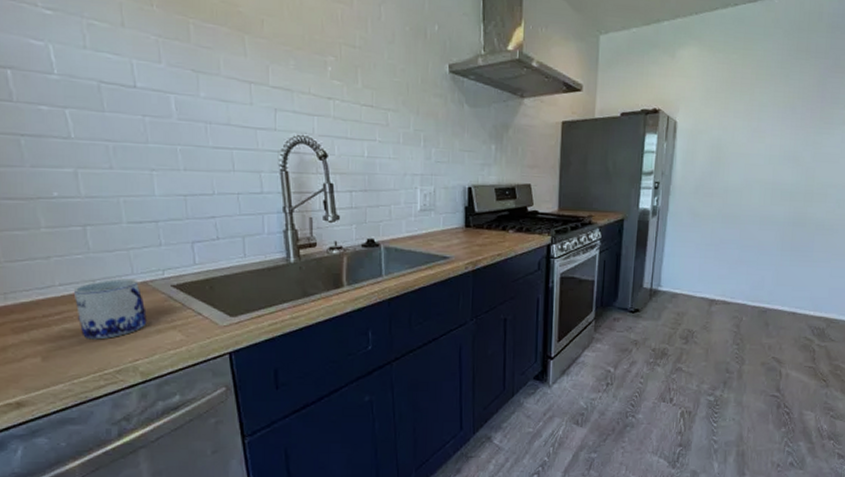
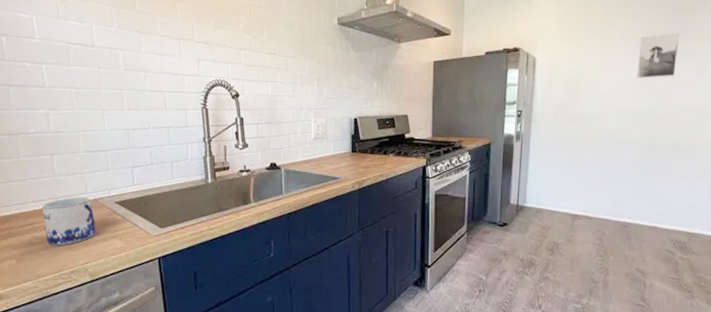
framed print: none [784,98,832,149] -> present [637,33,680,79]

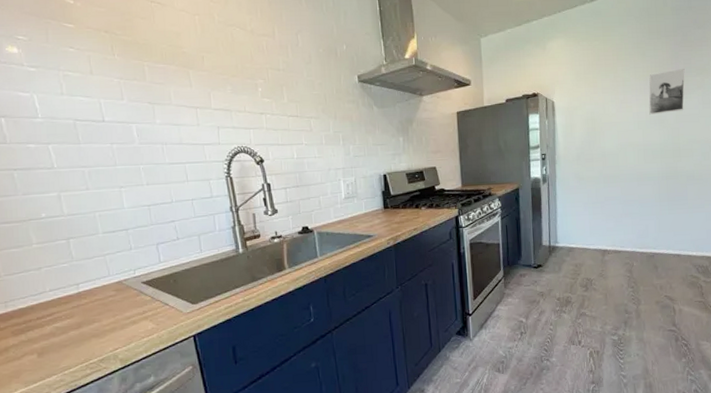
mug: present [42,196,96,246] -> none [61,279,123,335]

